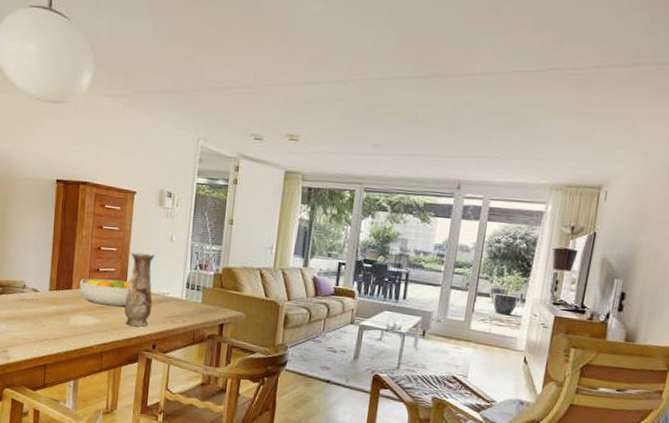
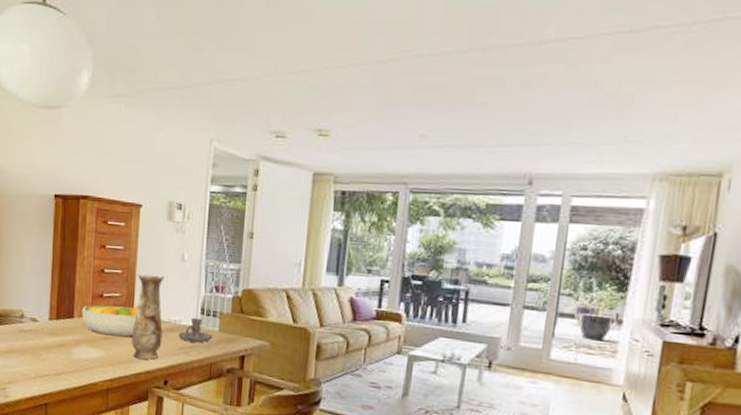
candle holder: none [166,291,196,313] -> present [178,317,213,343]

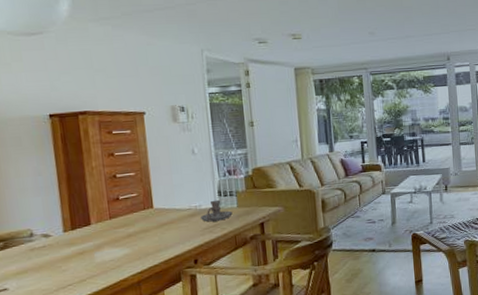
fruit bowl: present [81,305,139,337] -> none [98,201,158,234]
vase: present [132,273,165,360] -> none [152,170,186,247]

